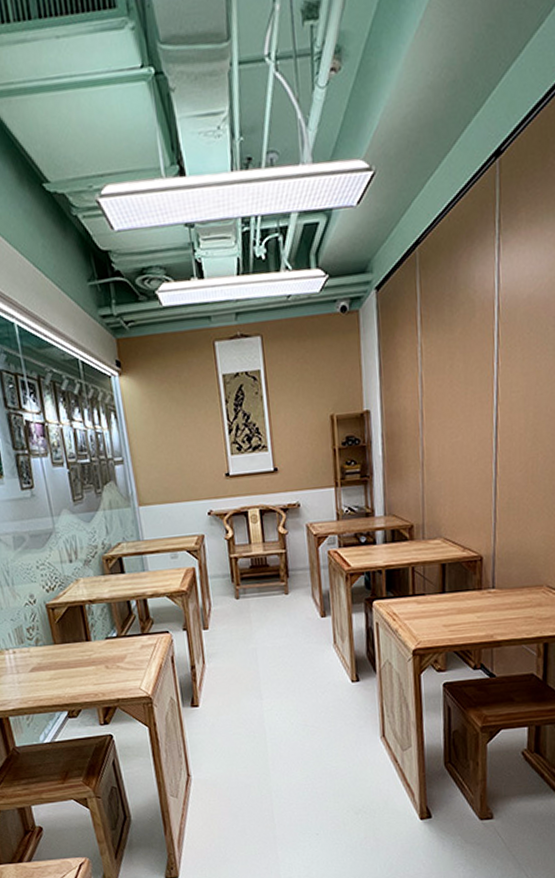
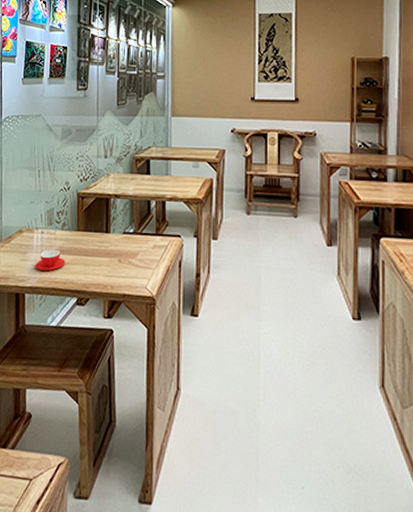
teacup: none [13,667,47,691] -> present [35,249,65,271]

